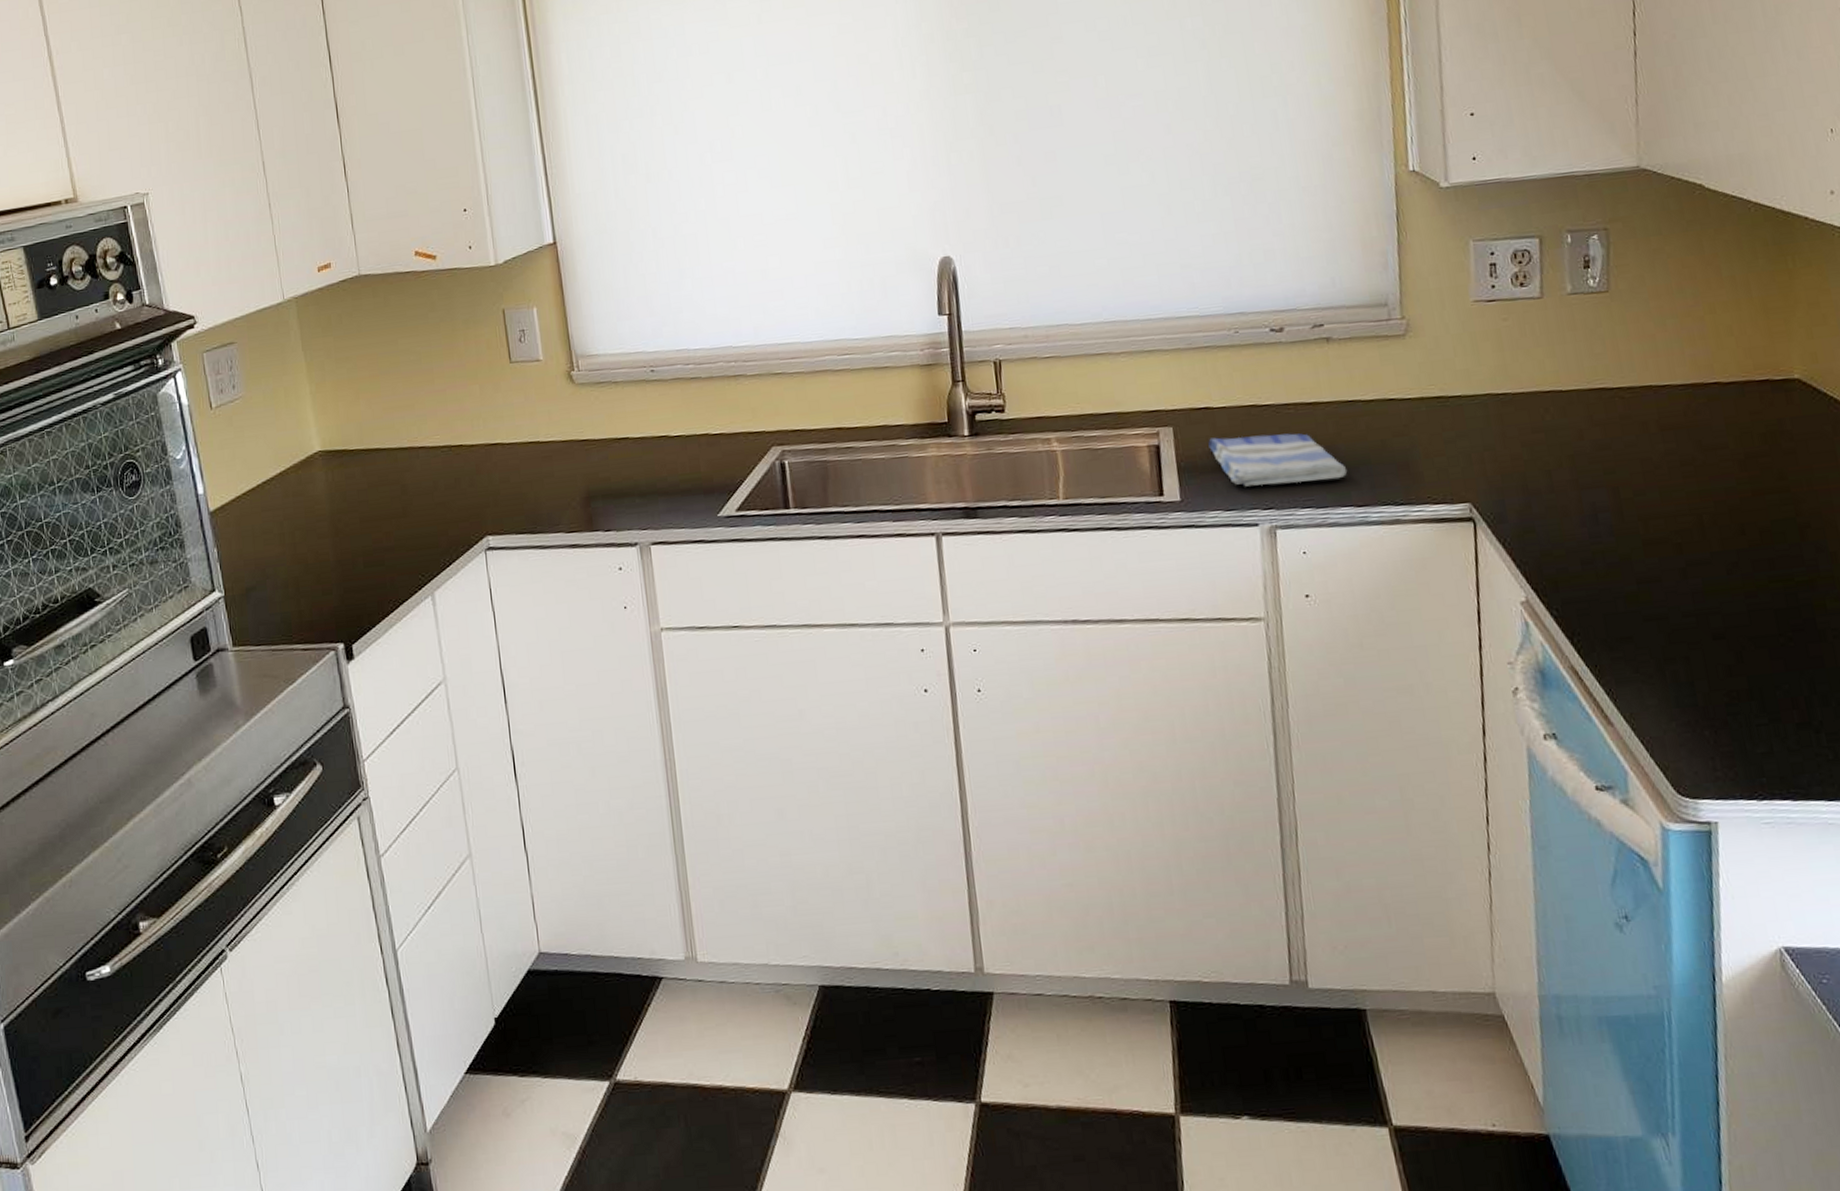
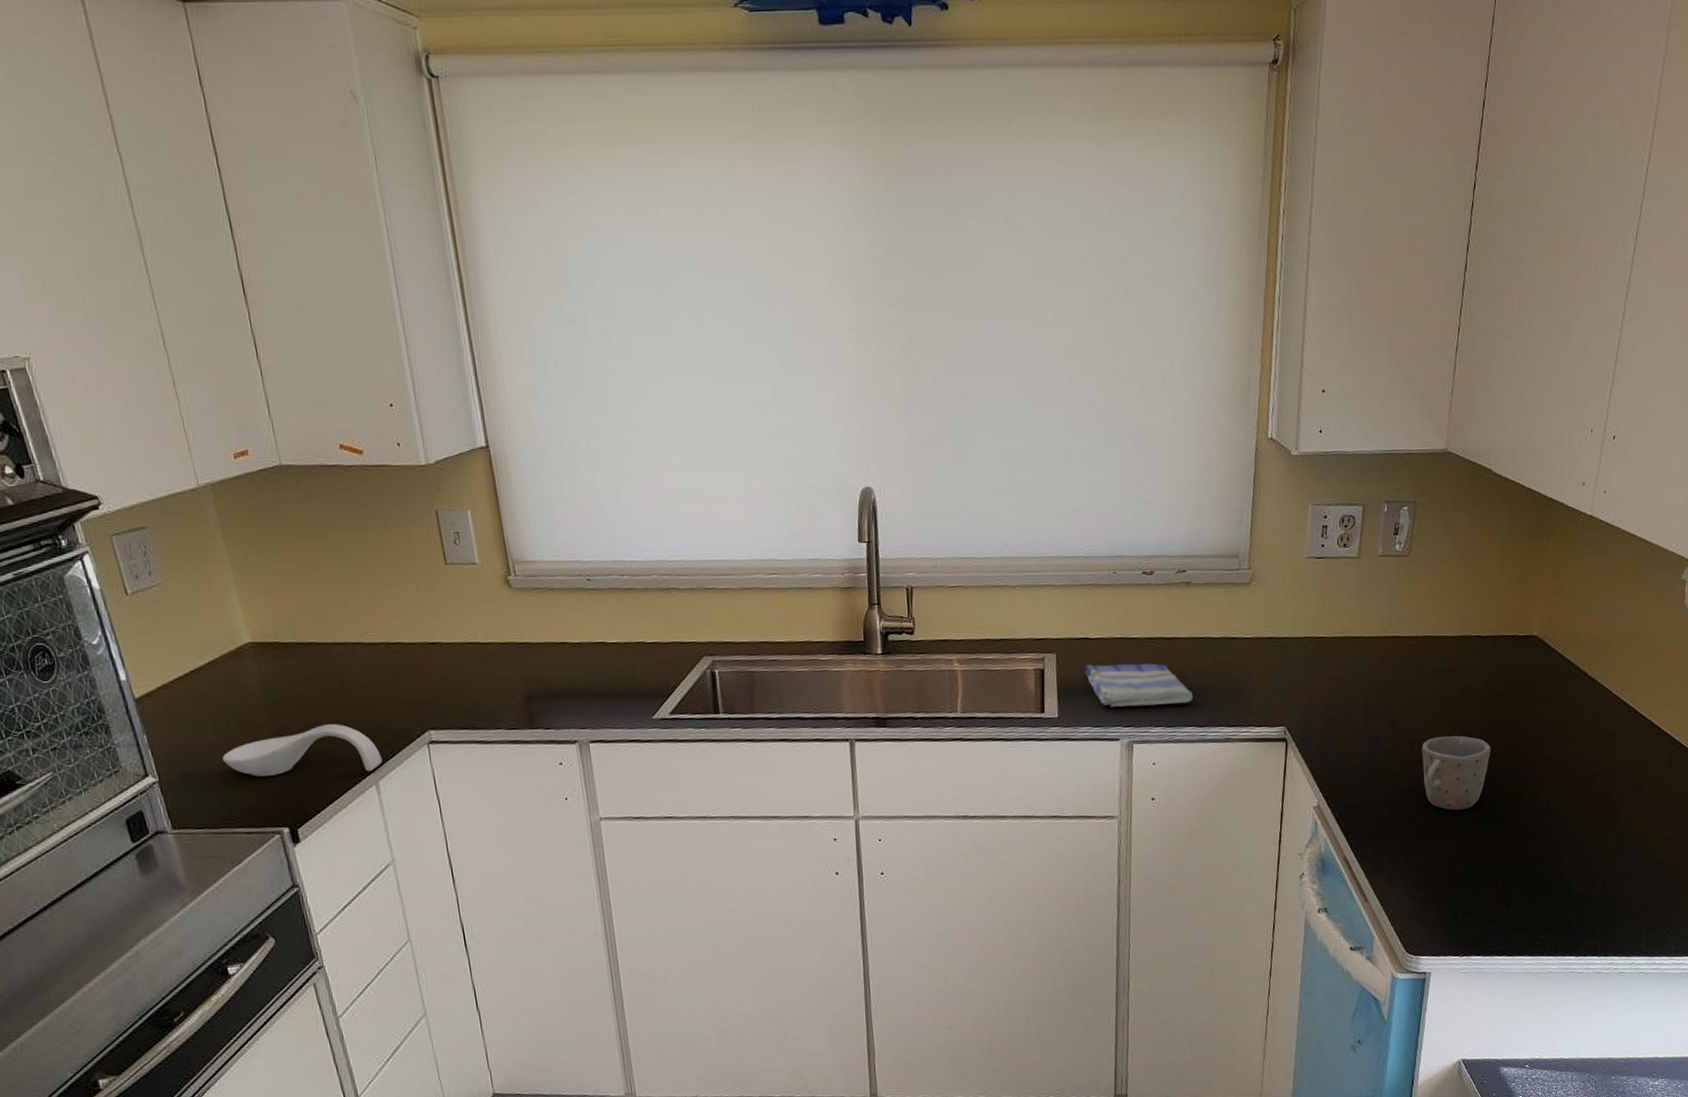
spoon rest: none [285,532,439,590] -> present [222,724,383,777]
mug: none [1659,507,1759,604] -> present [1422,735,1490,810]

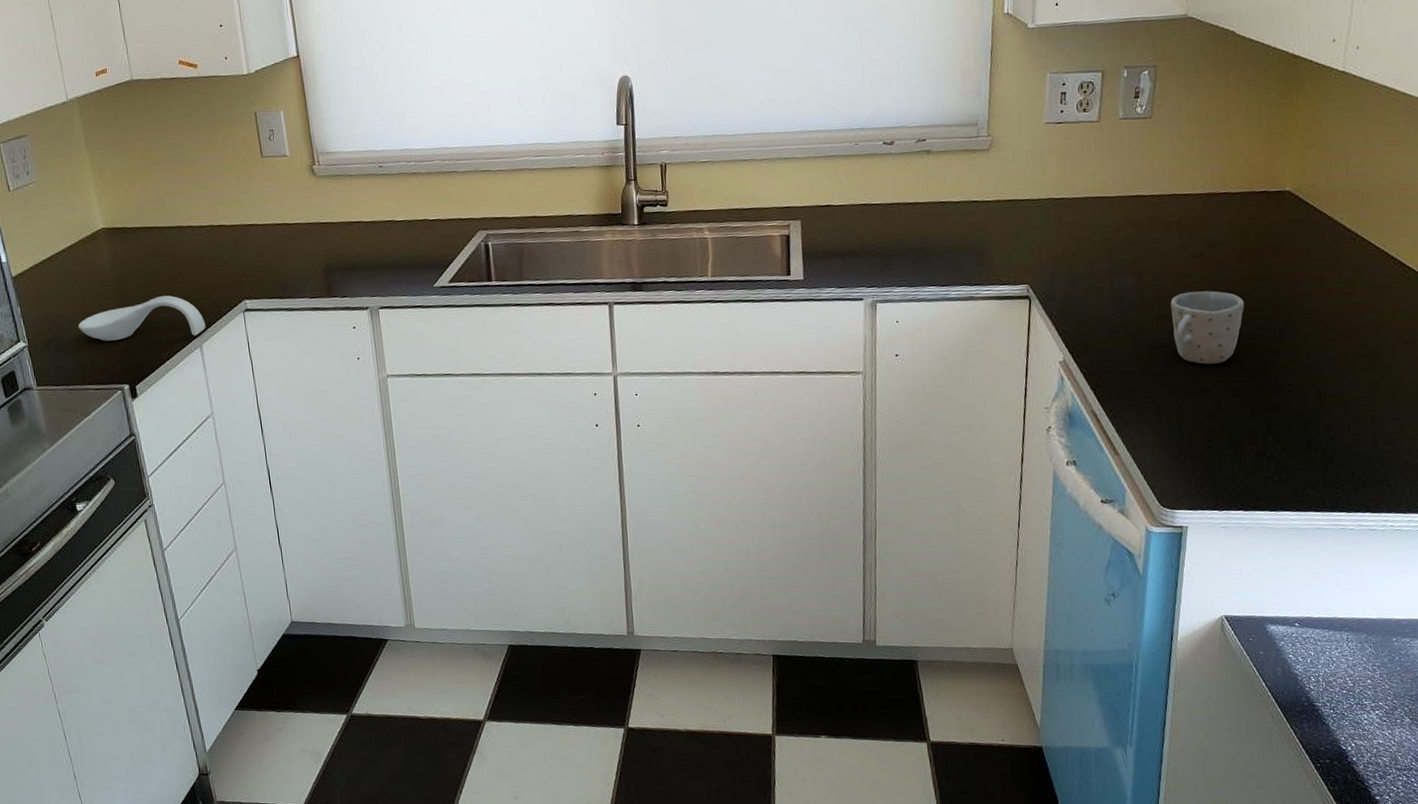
dish towel: present [1084,663,1194,707] -> none [828,227,936,269]

